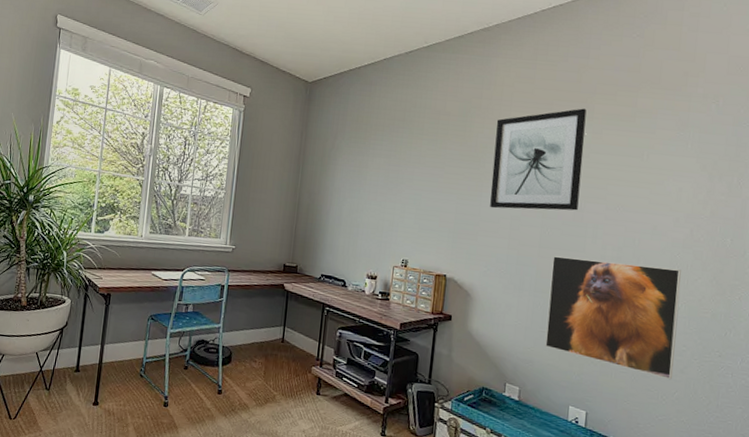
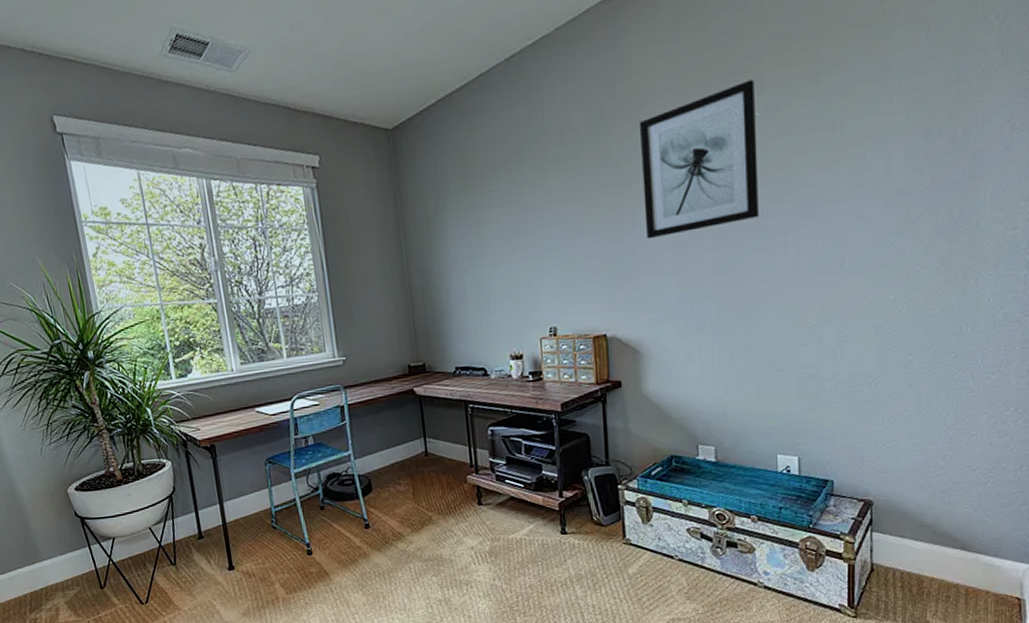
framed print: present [545,256,681,380] -> none [735,261,900,399]

